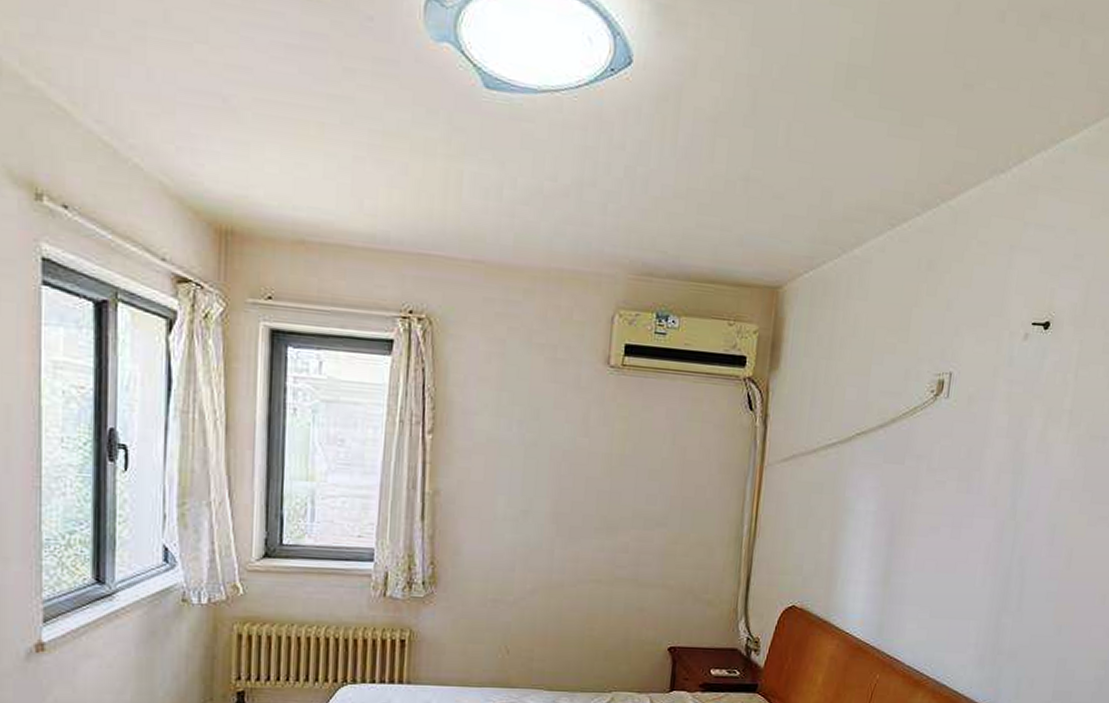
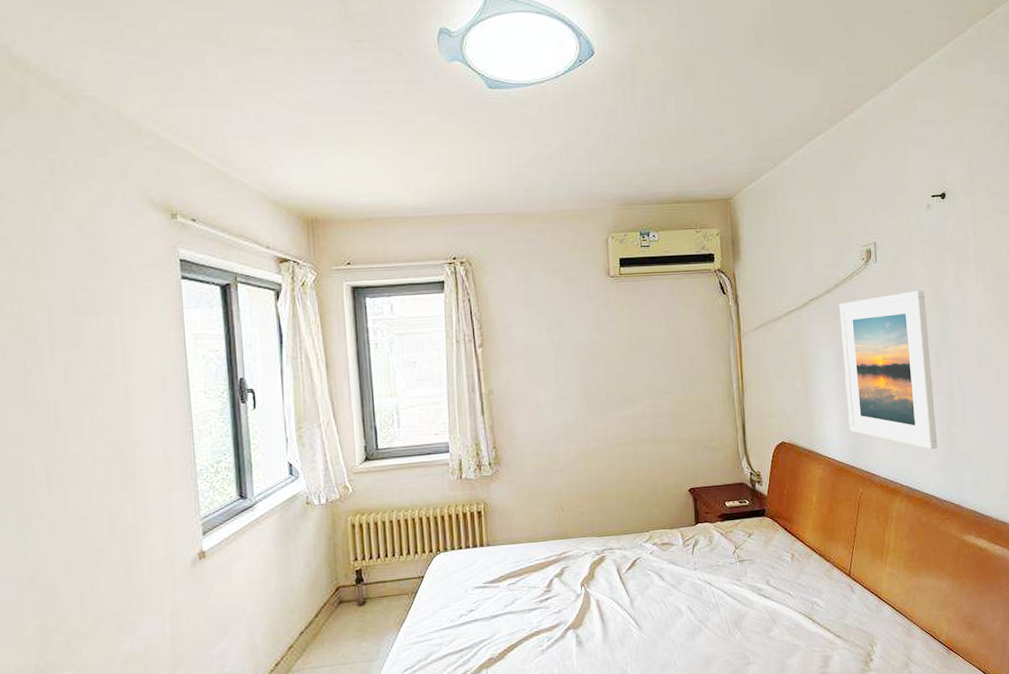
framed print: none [877,441,1000,640] -> present [839,290,938,450]

